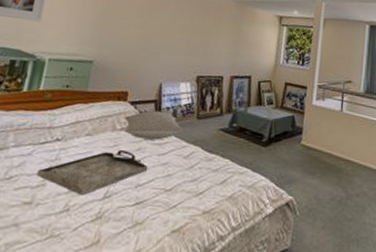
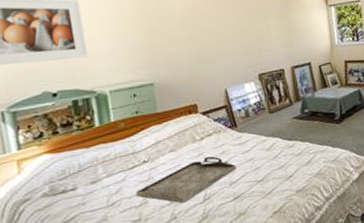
pillow: present [124,110,183,140] -> none [200,114,260,143]

